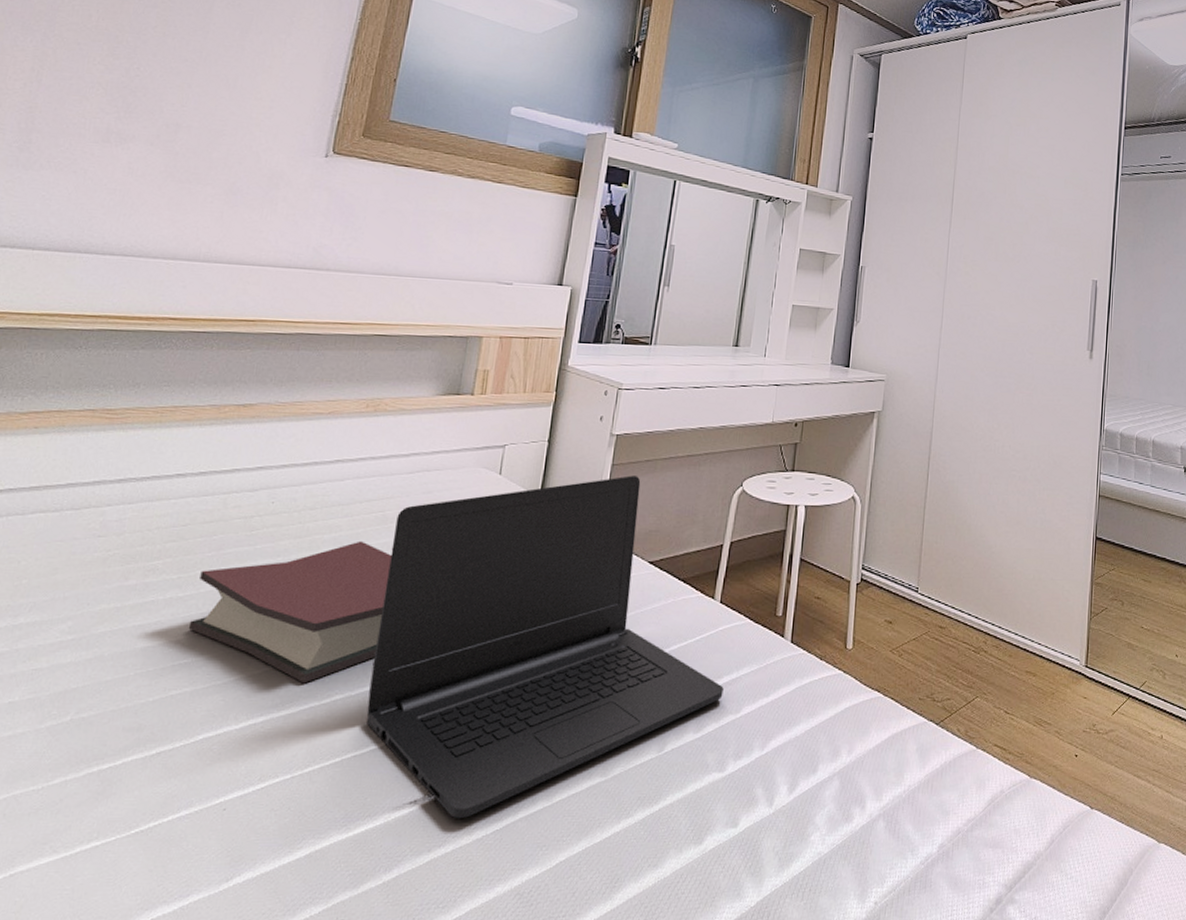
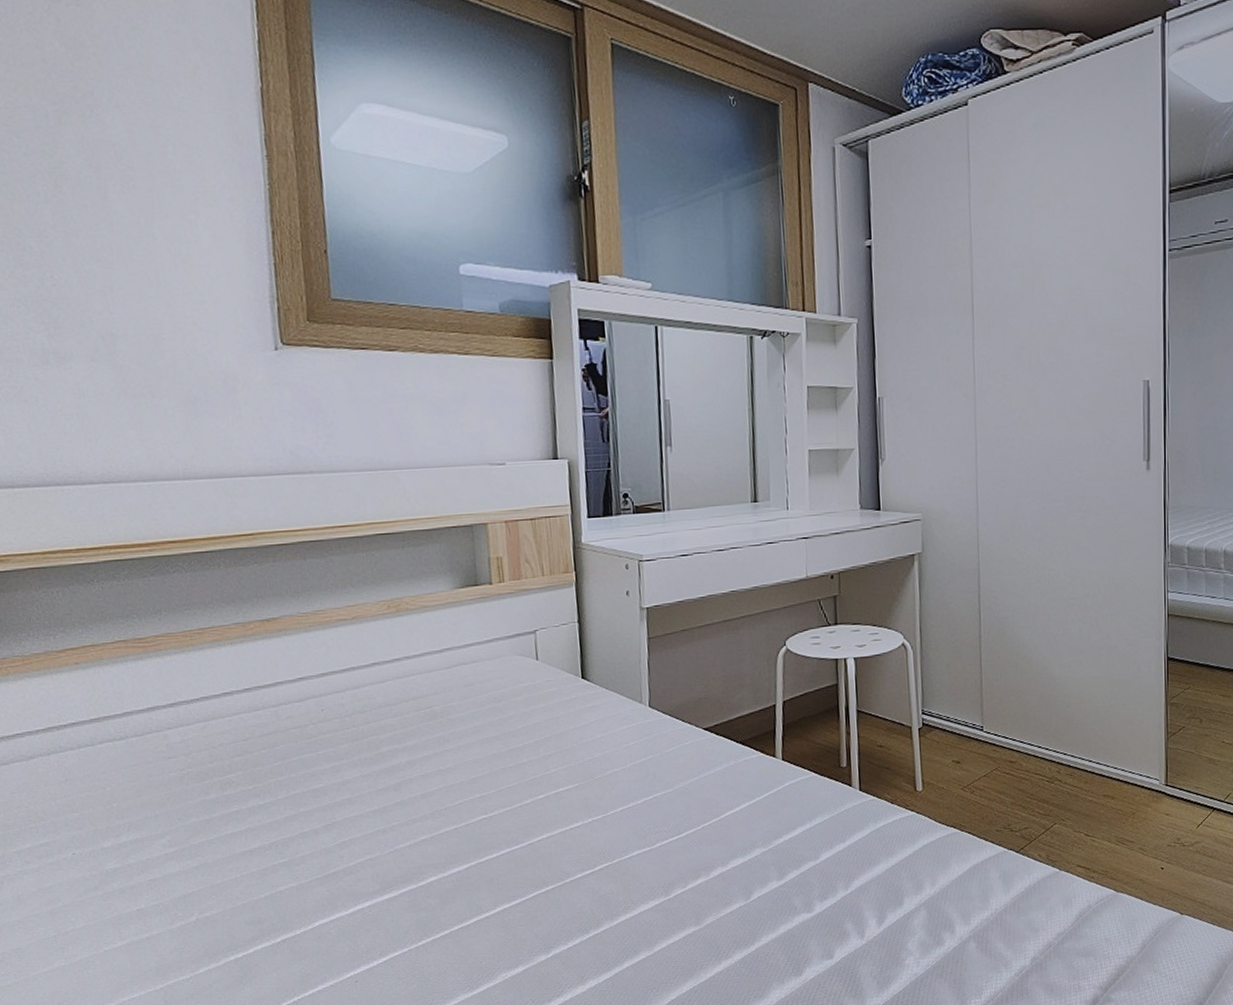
hardback book: present [188,541,392,684] -> none [273,737,458,870]
laptop: present [366,475,724,818] -> none [445,646,800,972]

